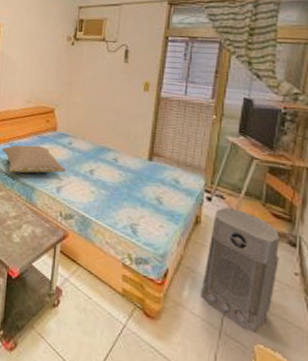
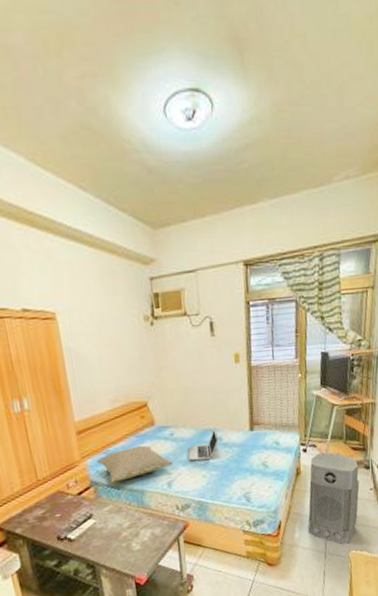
laptop: none [80,147,114,178] -> present [188,427,218,462]

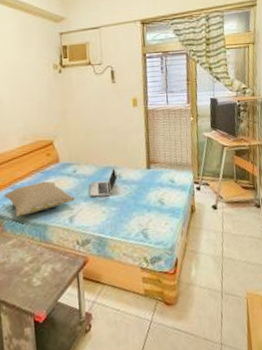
air purifier: present [308,452,360,544] -> none [204,191,252,284]

